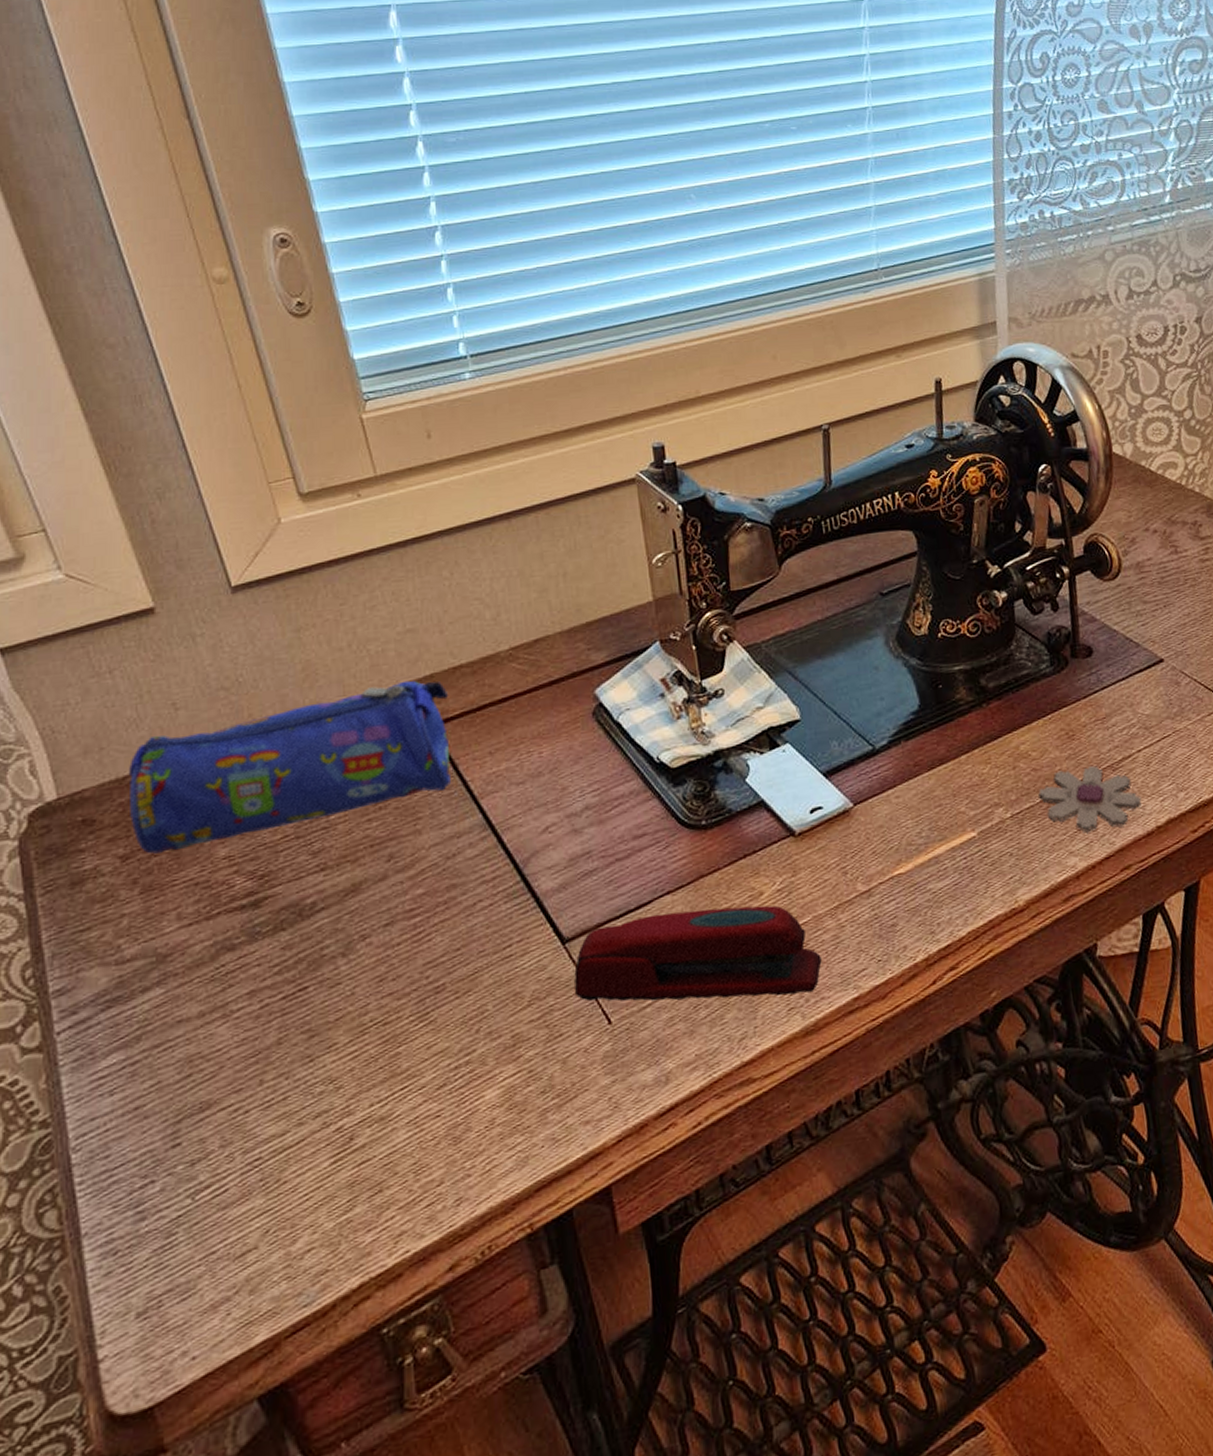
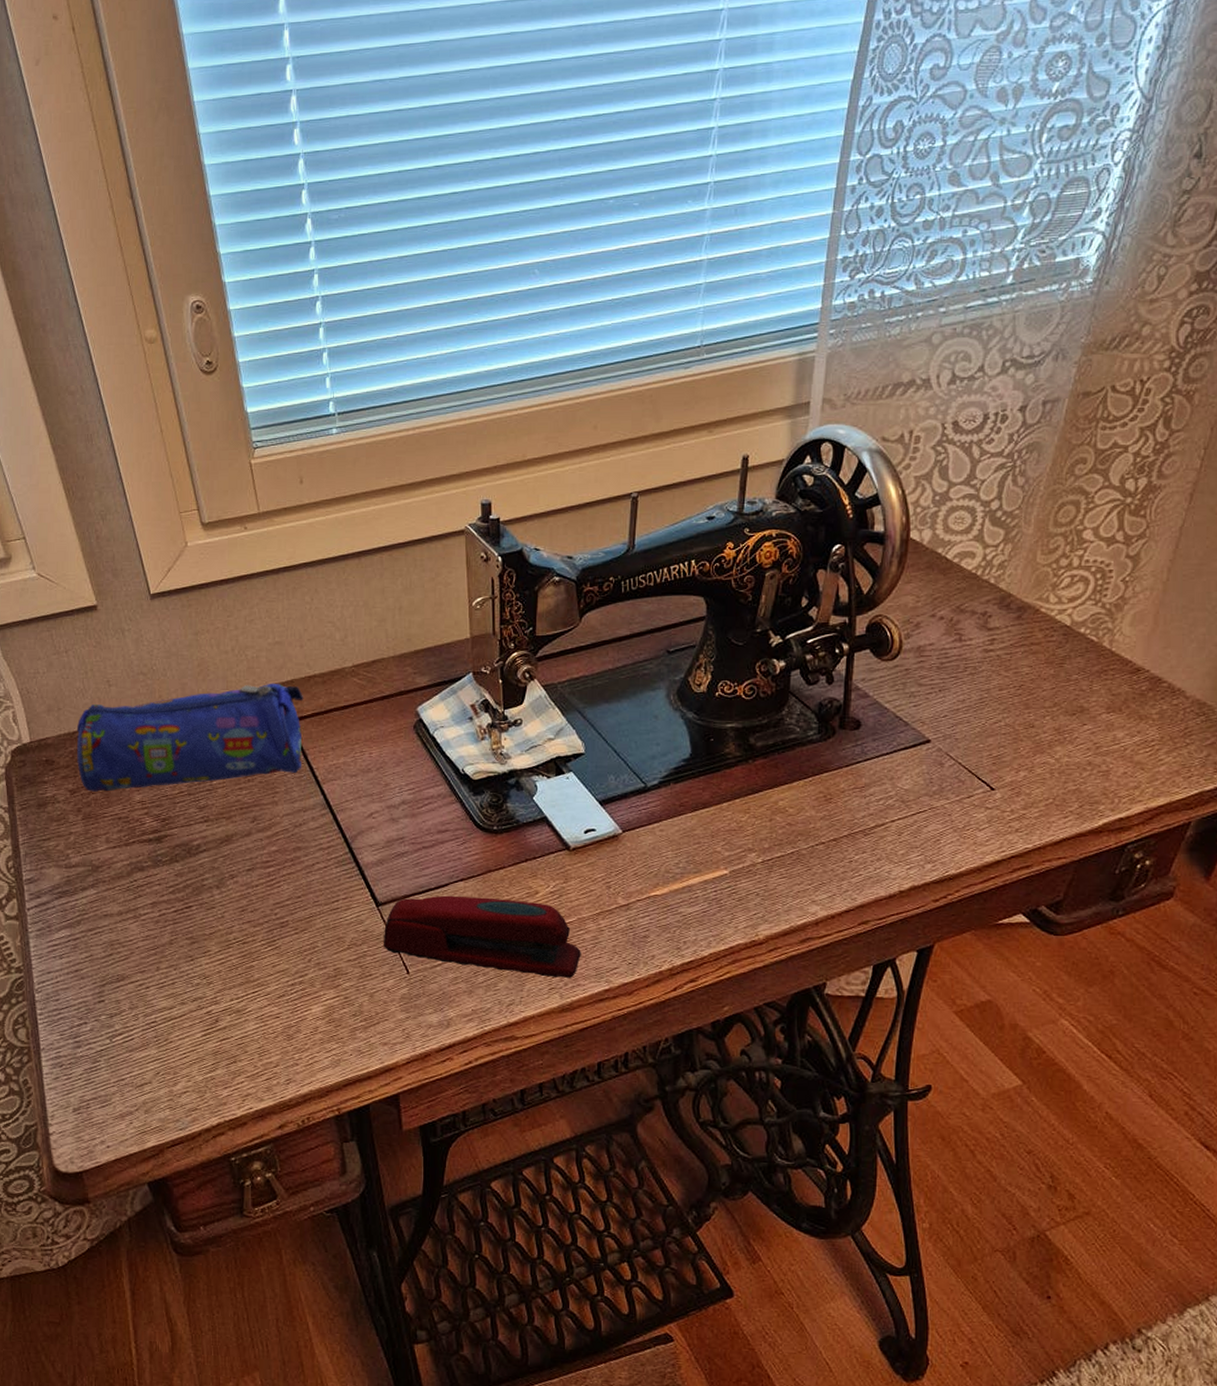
flower: present [1038,765,1142,833] -> none [790,827,889,887]

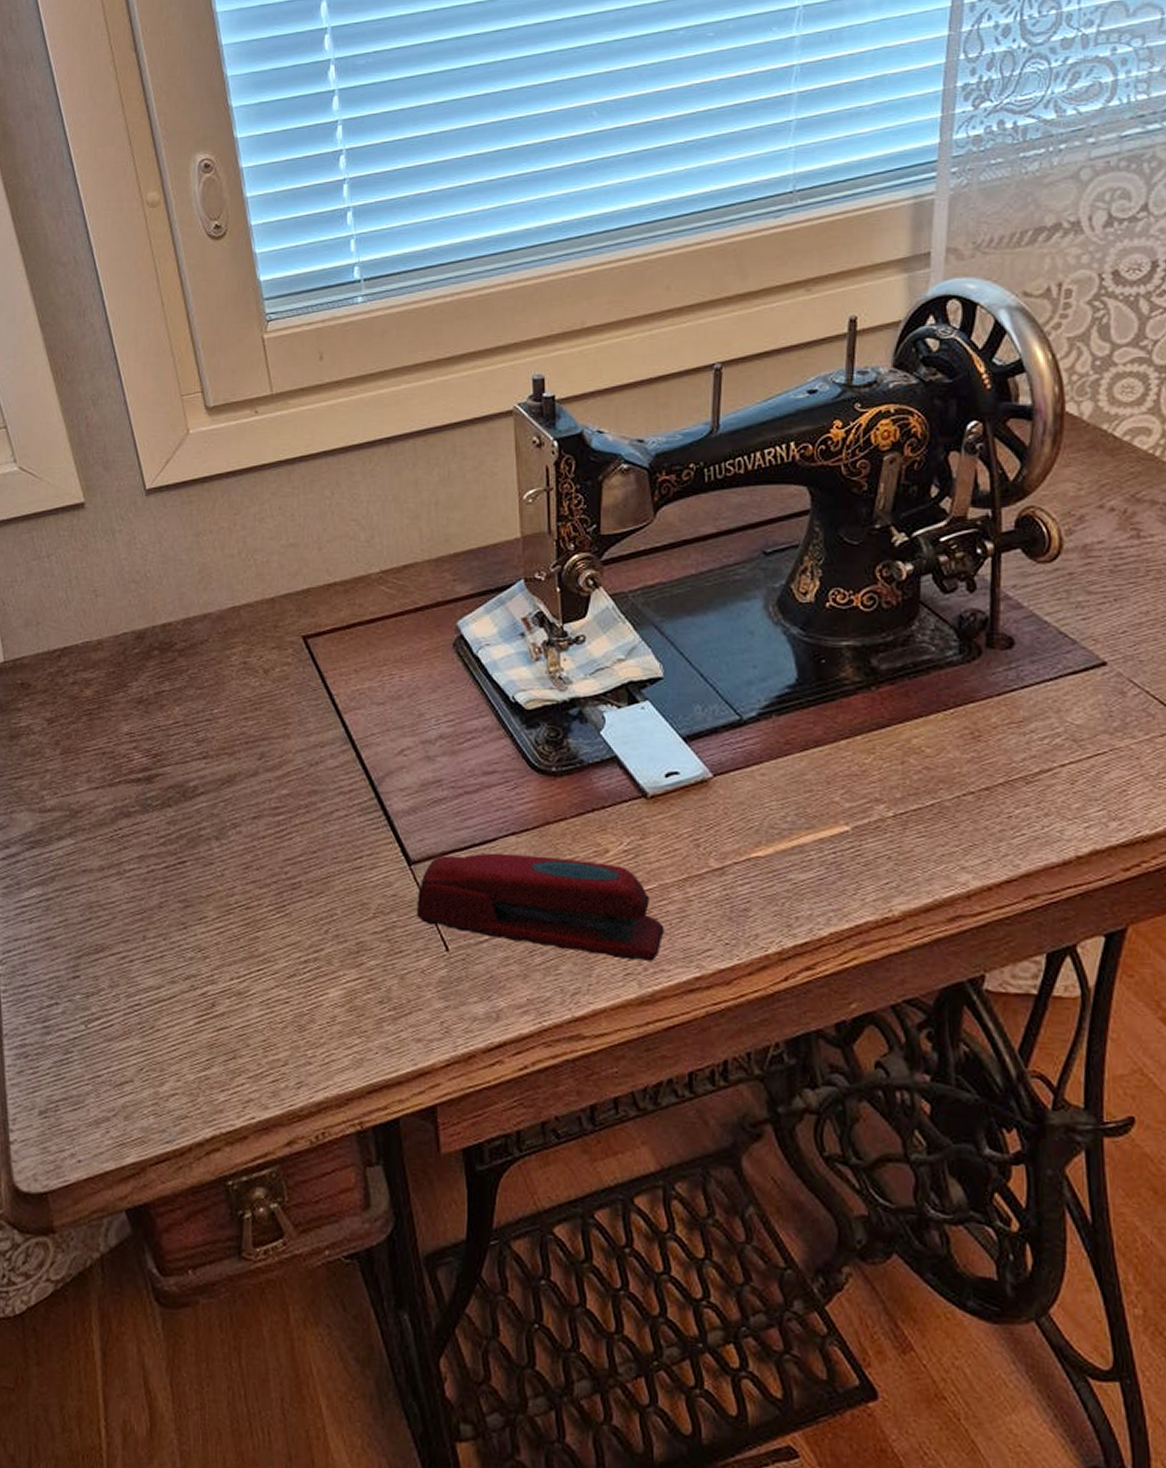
pencil case: present [76,683,303,792] -> none [56,592,321,721]

